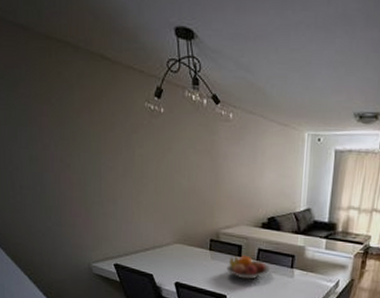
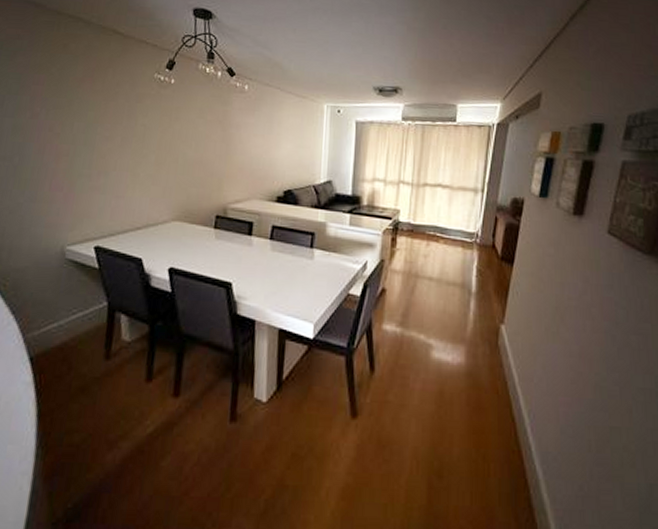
fruit bowl: present [226,254,270,280] -> none [233,233,286,263]

